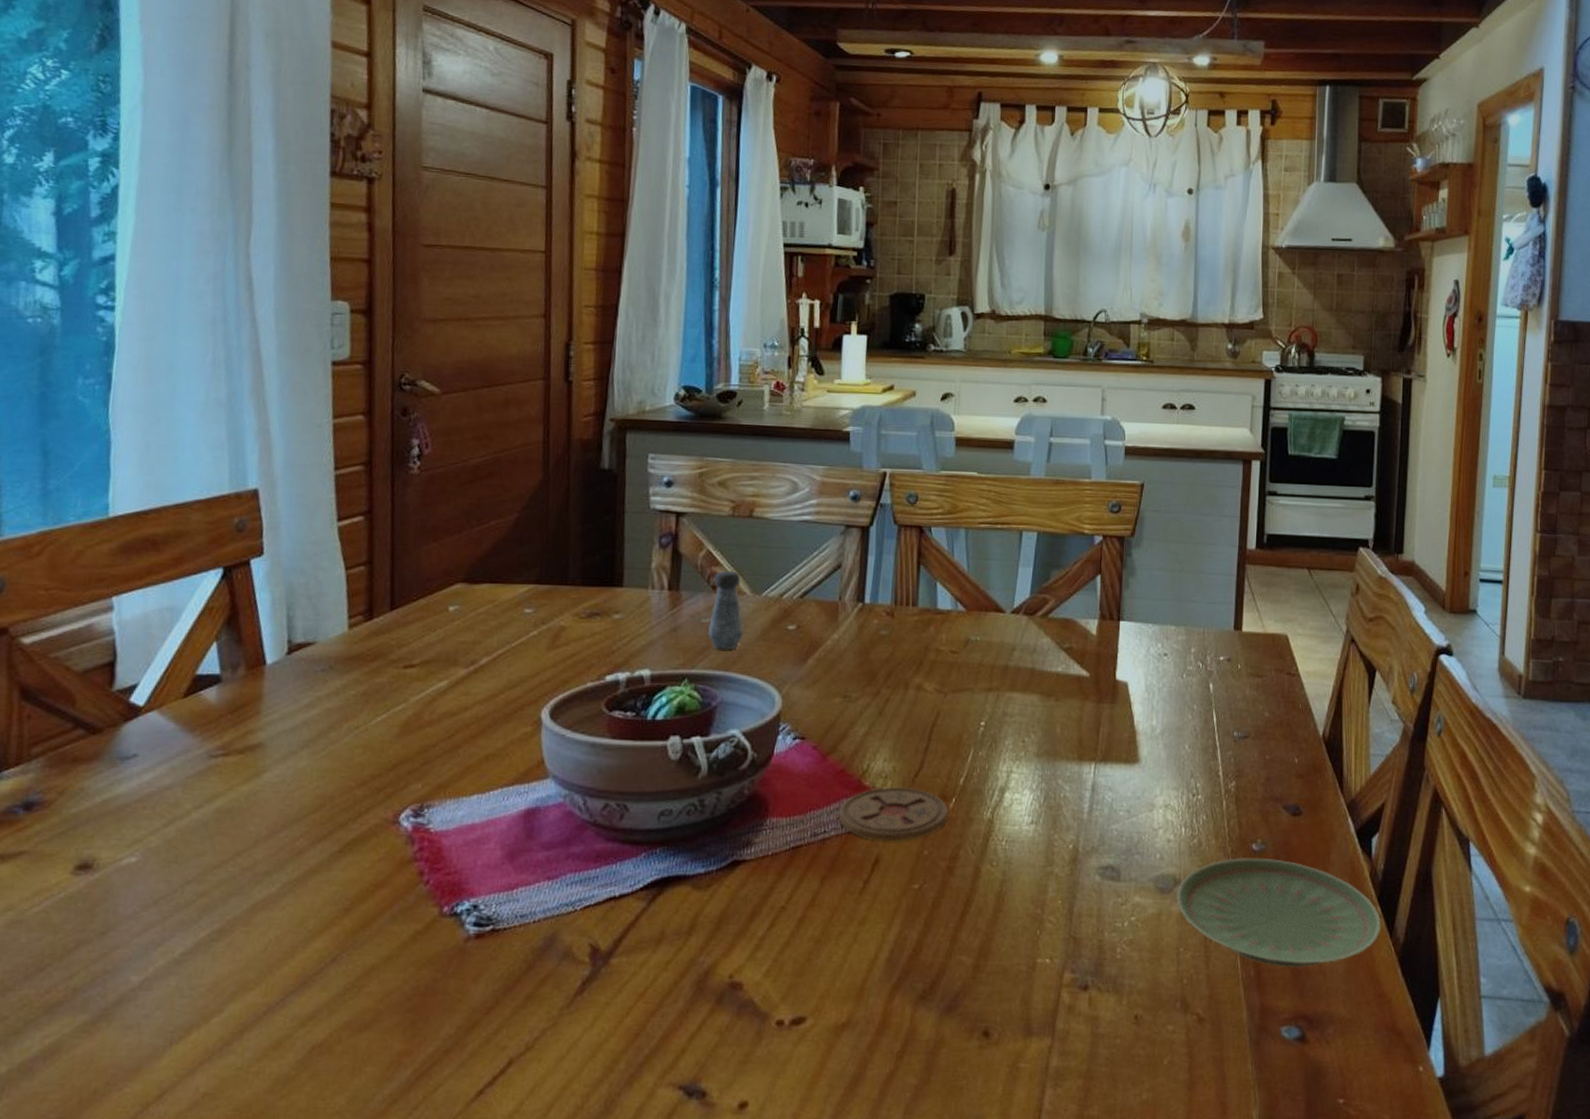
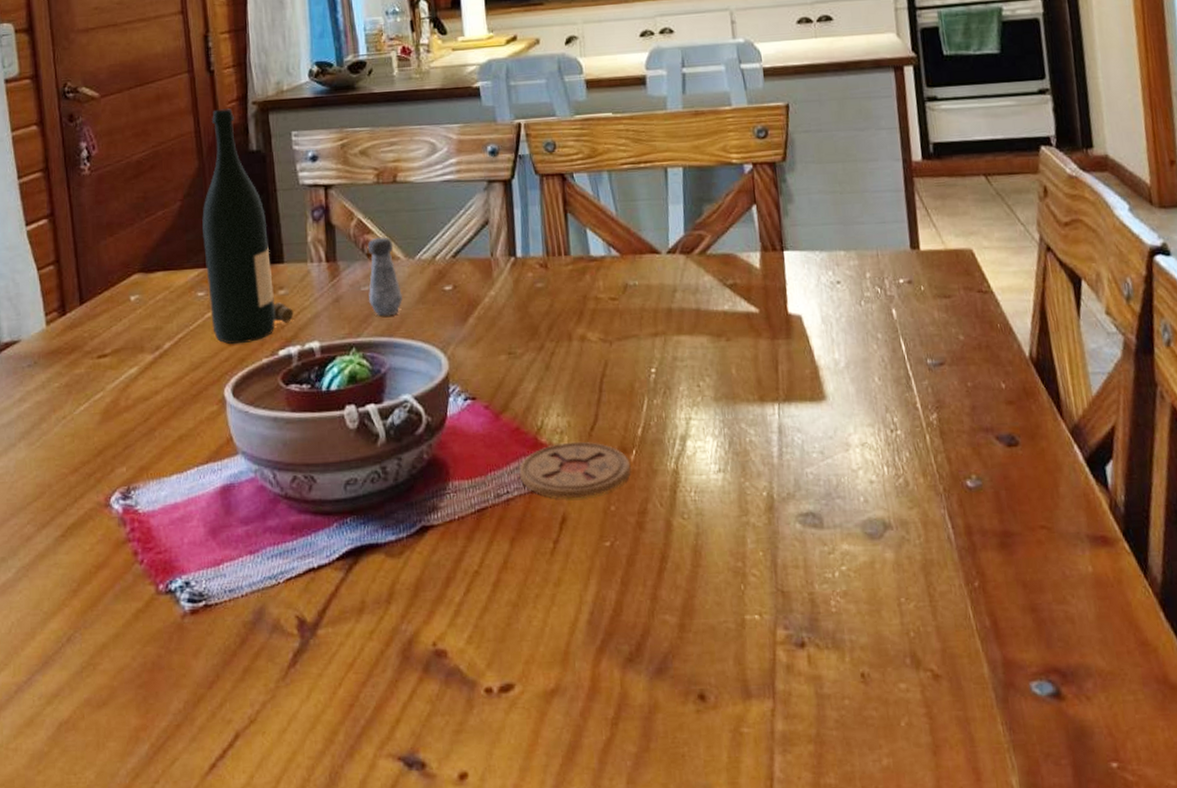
wine bottle: none [536,422,627,666] -> present [202,108,294,344]
plate: present [1176,858,1381,967] -> none [888,495,1133,615]

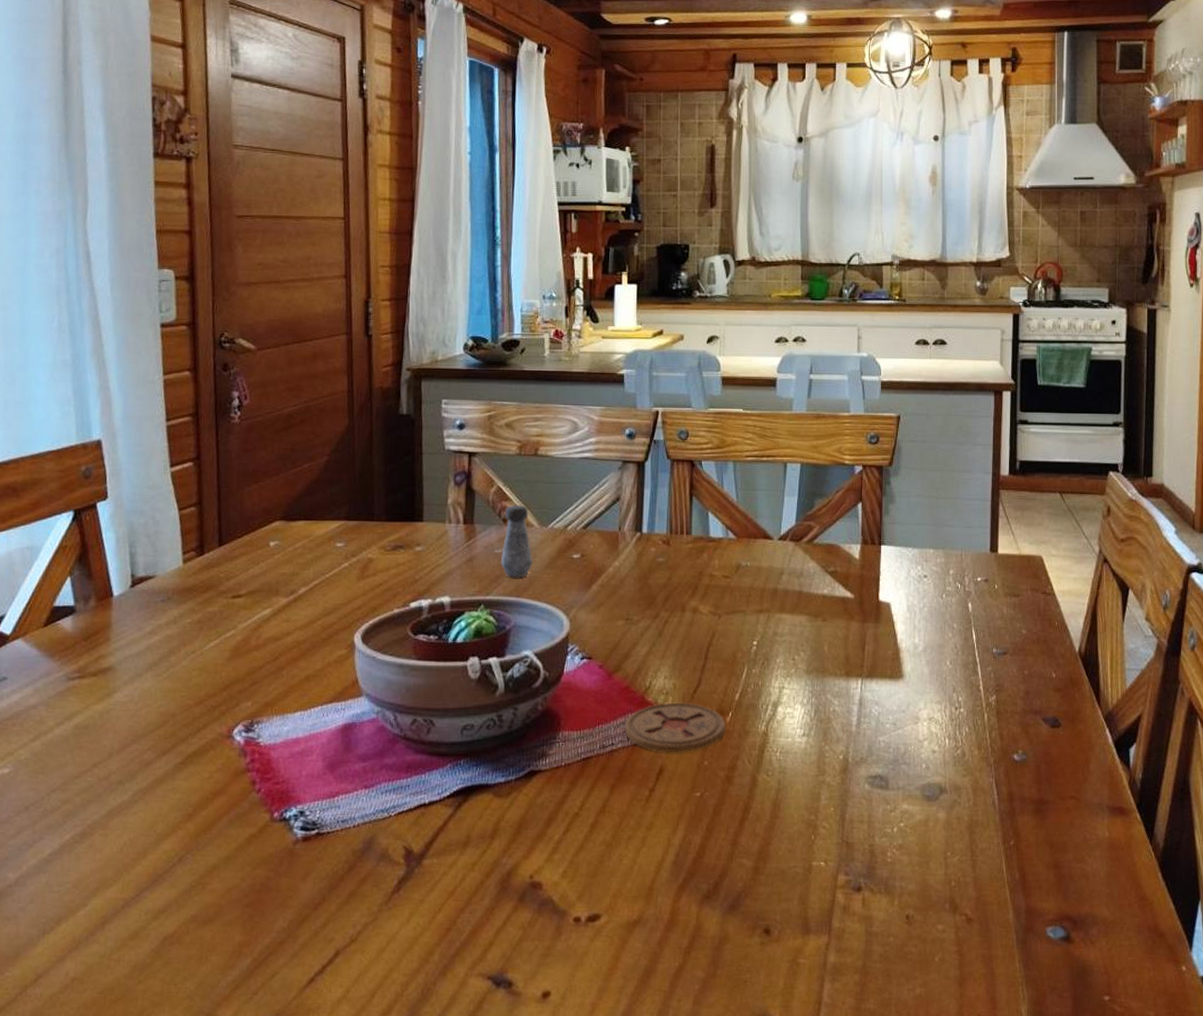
wine bottle: present [202,108,294,344] -> none [346,372,428,594]

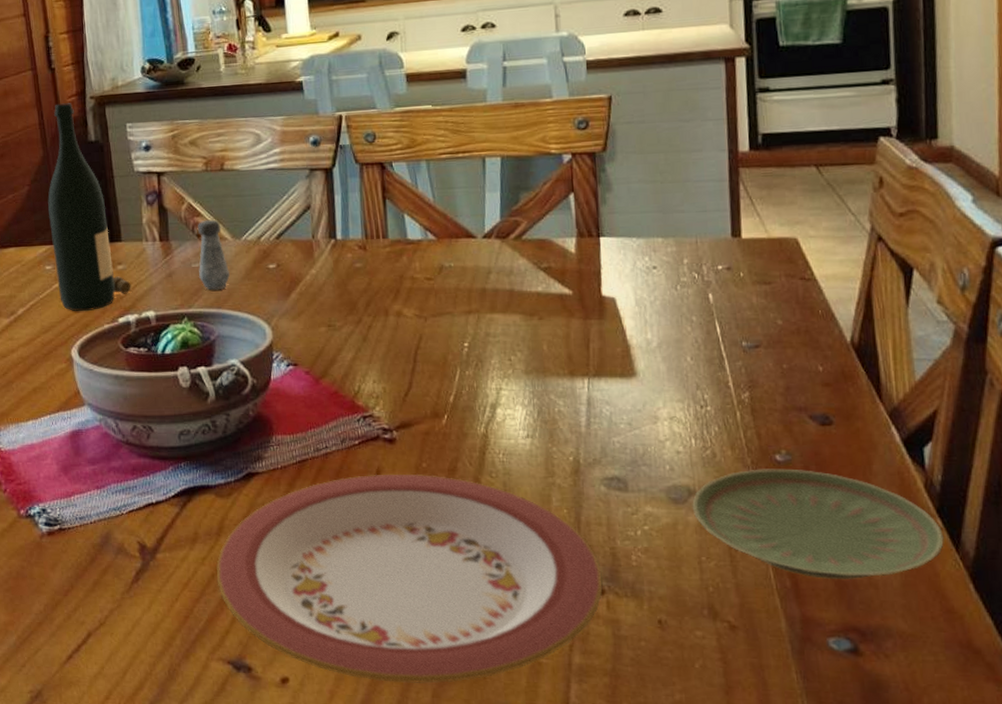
wine bottle: none [346,372,428,594] -> present [48,103,131,312]
plate: none [485,772,860,991] -> present [216,473,603,683]
coaster: present [624,702,726,752] -> none [337,405,442,455]
plate: none [942,767,1141,871] -> present [692,468,944,579]

